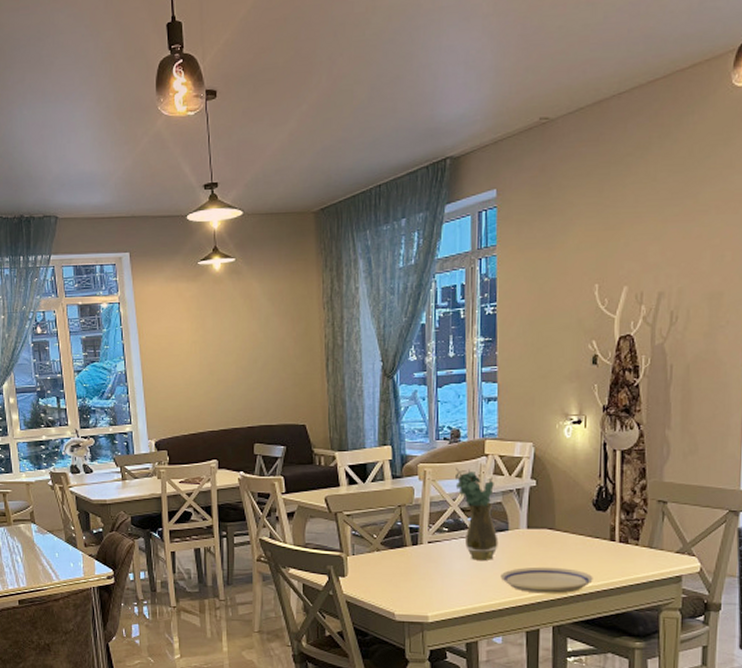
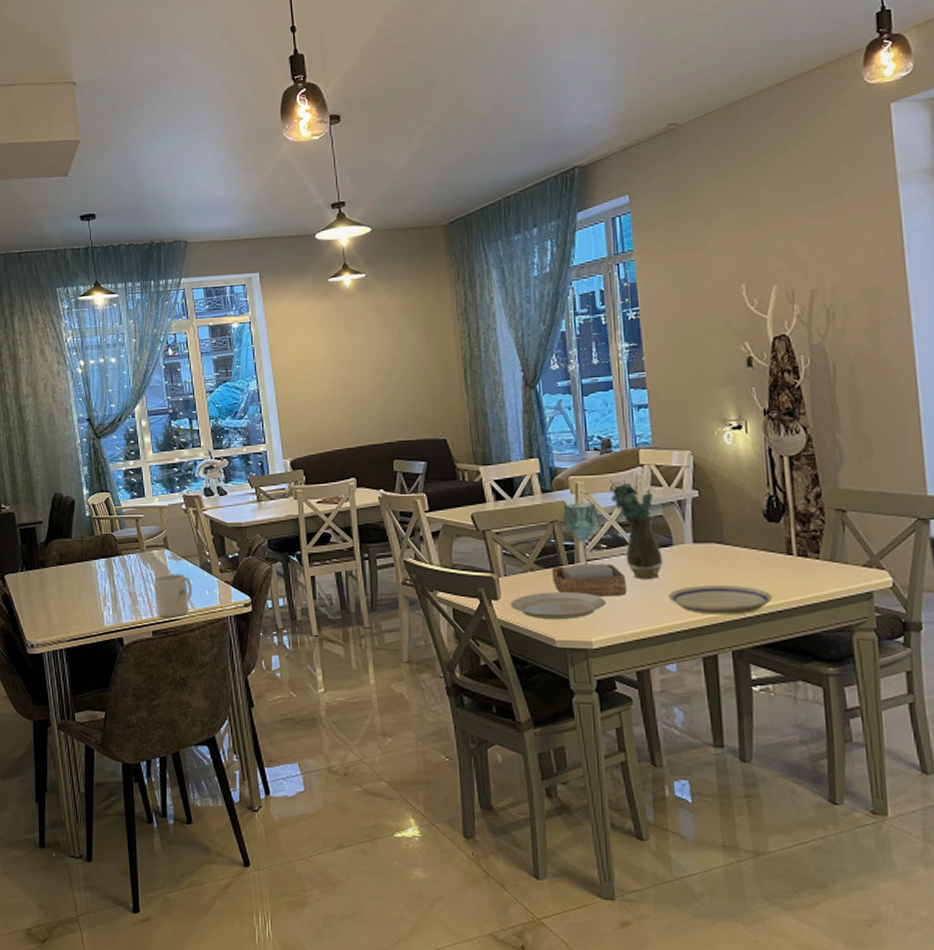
mug: none [20,547,58,588] -> present [153,574,193,618]
plate: none [355,571,444,595] -> present [509,592,606,619]
napkin holder: none [395,545,464,576] -> present [551,563,627,597]
wine glass: none [409,489,445,547] -> present [562,503,602,566]

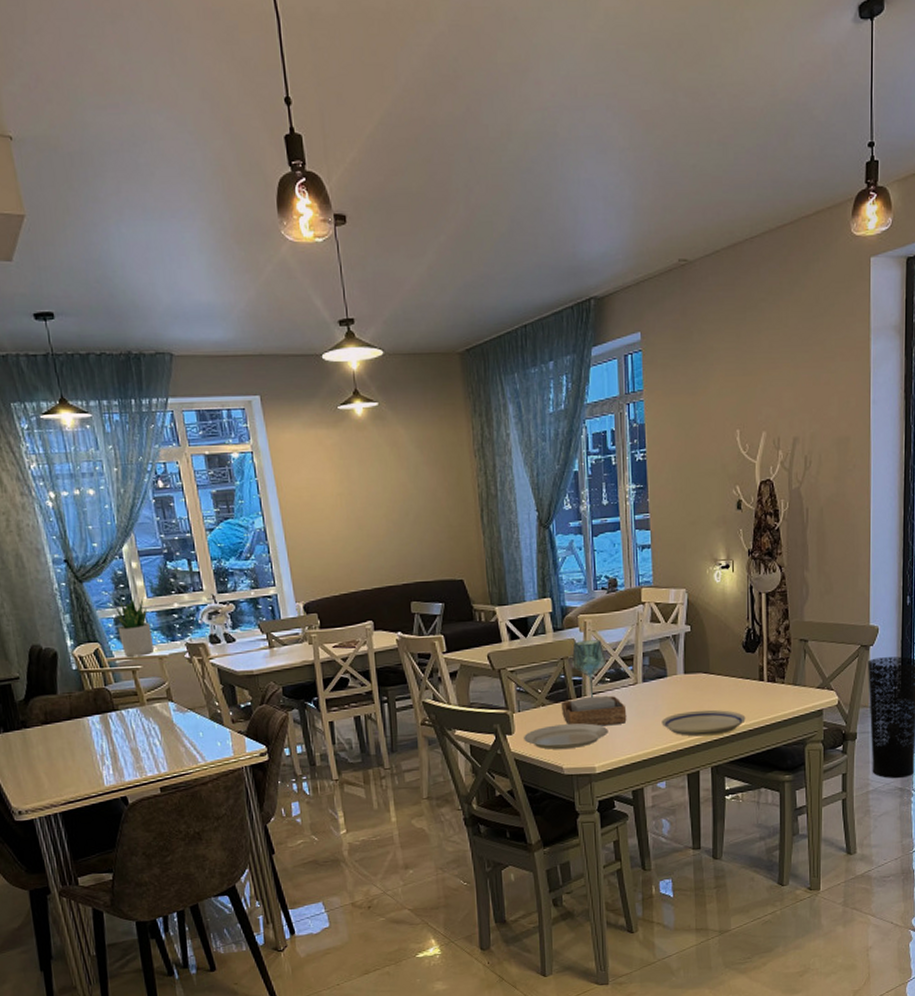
planter: none [125,451,155,506] -> present [115,596,154,657]
mug: present [153,574,193,618] -> none [158,726,203,773]
vase: present [609,479,663,579] -> none [615,617,658,708]

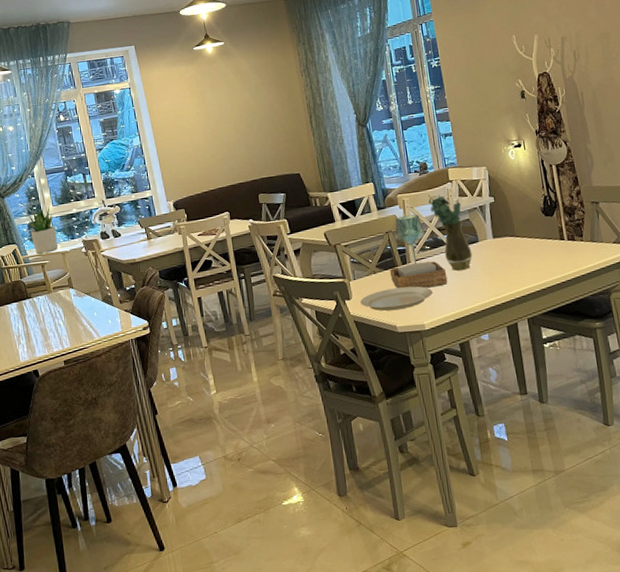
vase: none [615,617,658,708] -> present [428,194,473,271]
plate: present [661,709,746,737] -> none [478,267,553,293]

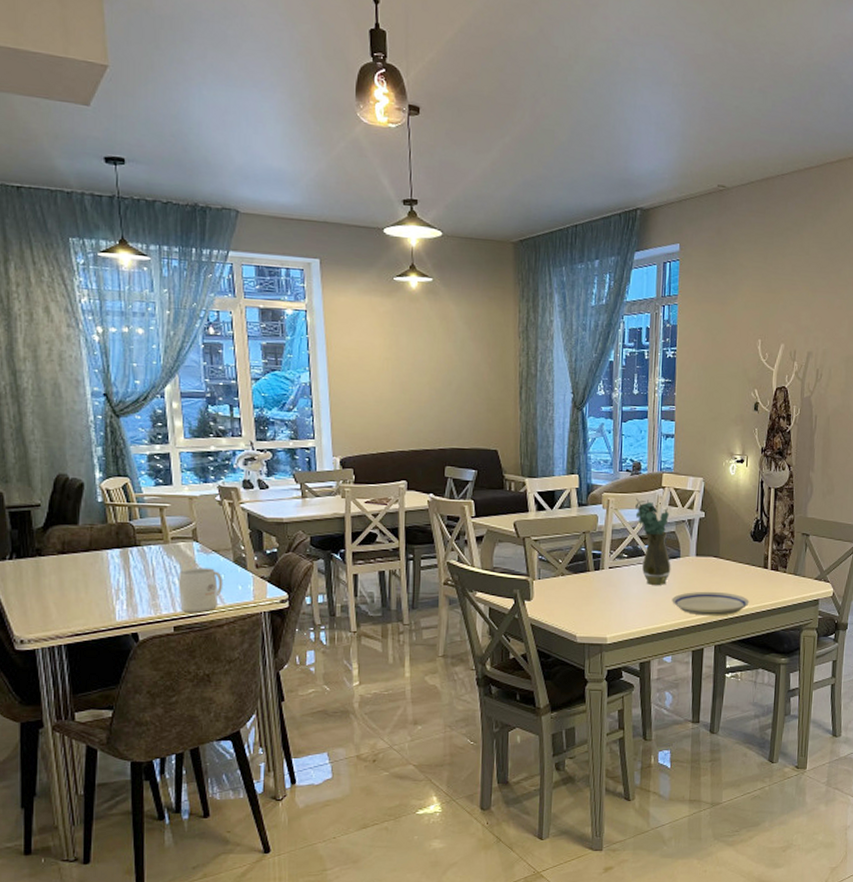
planter: present [28,205,58,254] -> none [150,436,185,495]
mug: none [62,308,97,348] -> present [177,567,224,613]
plate: present [359,286,433,311] -> none [540,594,622,618]
napkin holder: present [389,261,448,289] -> none [579,570,640,599]
wine glass: present [395,214,425,265] -> none [592,517,626,572]
plate: none [478,267,553,293] -> present [672,591,749,616]

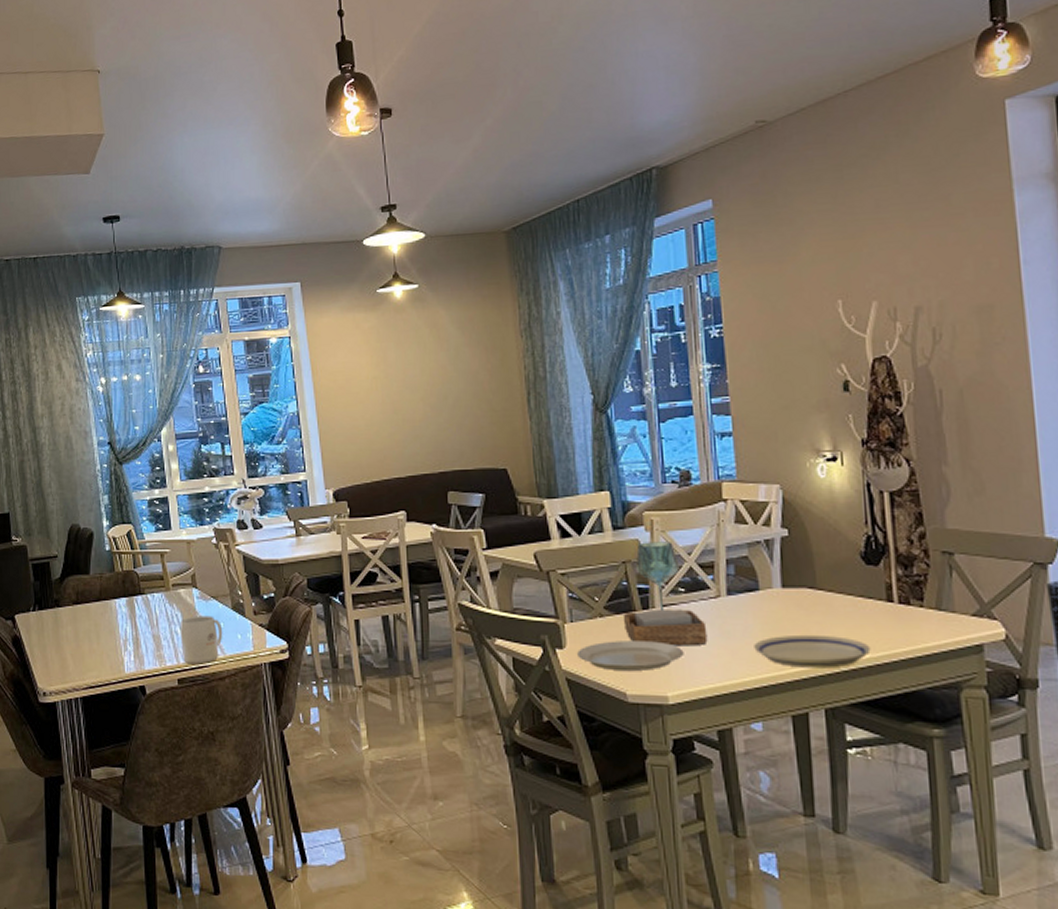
plate: none [540,594,622,618] -> present [576,641,684,671]
napkin holder: none [579,570,640,599] -> present [622,609,708,646]
wine glass: none [592,517,626,572] -> present [635,542,680,612]
vase: present [635,498,671,585] -> none [689,516,748,627]

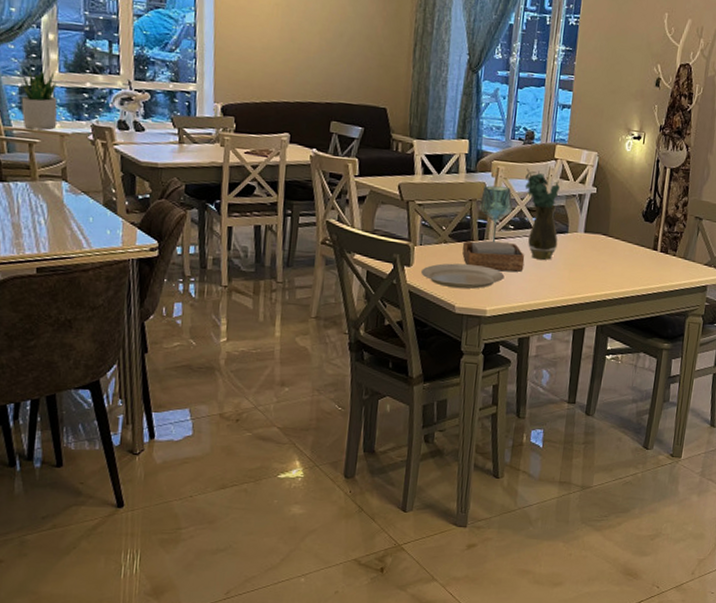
planter: none [150,478,182,540] -> present [21,69,58,130]
mug: present [180,615,223,664] -> none [43,208,92,255]
vase: none [689,516,748,627] -> present [524,168,560,260]
plate: present [754,634,871,668] -> none [556,269,636,296]

